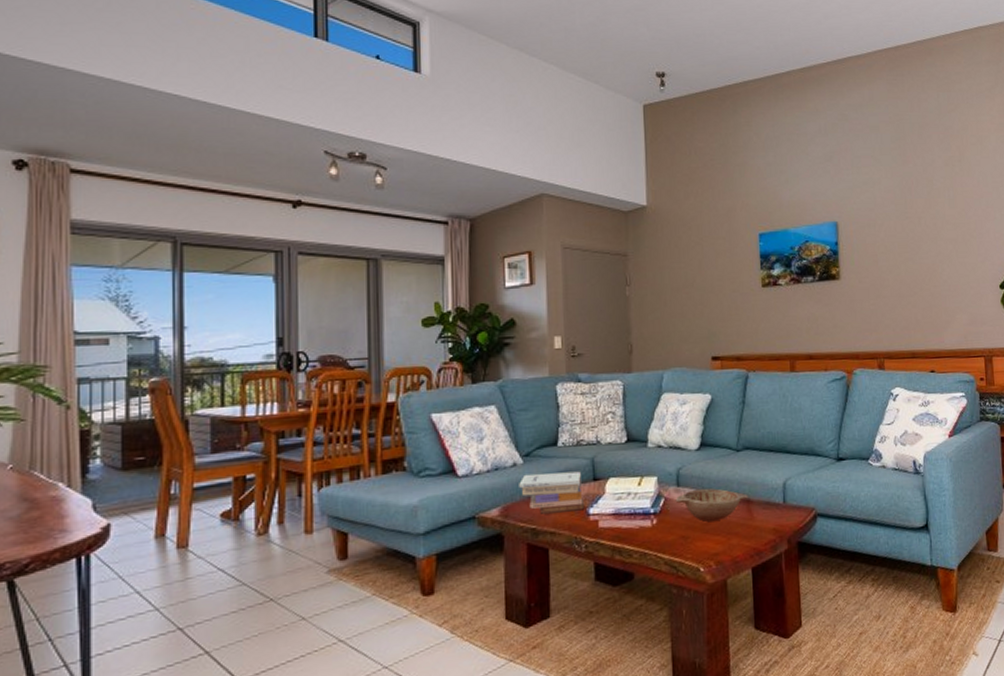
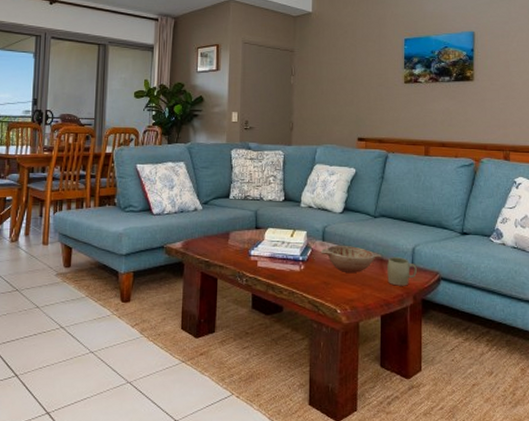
books: present [519,471,585,514] -> none [198,218,248,251]
mug: none [755,495,790,530] -> present [387,257,417,286]

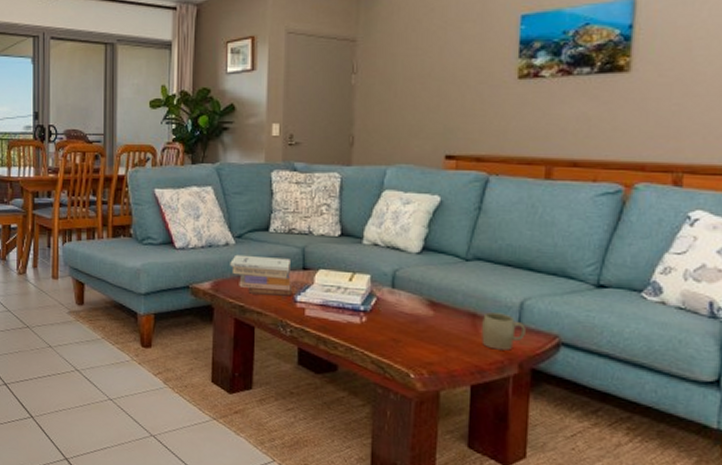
books: none [198,218,248,251] -> present [230,254,293,296]
decorative bowl: present [320,246,381,273] -> none [388,294,474,330]

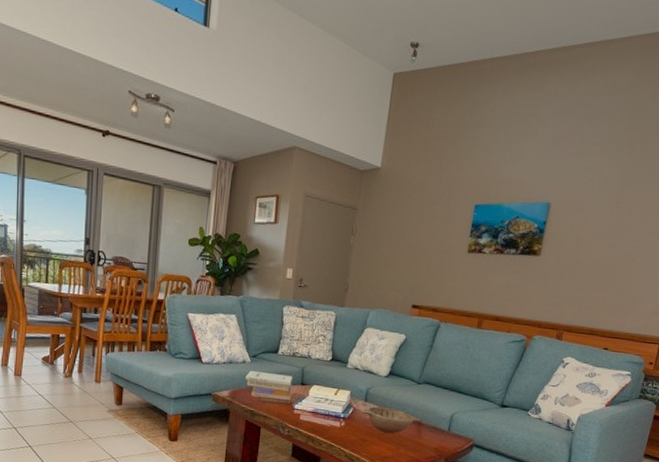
decorative bowl: none [388,294,474,330] -> present [361,406,420,433]
mug: present [481,312,526,351] -> none [422,422,453,449]

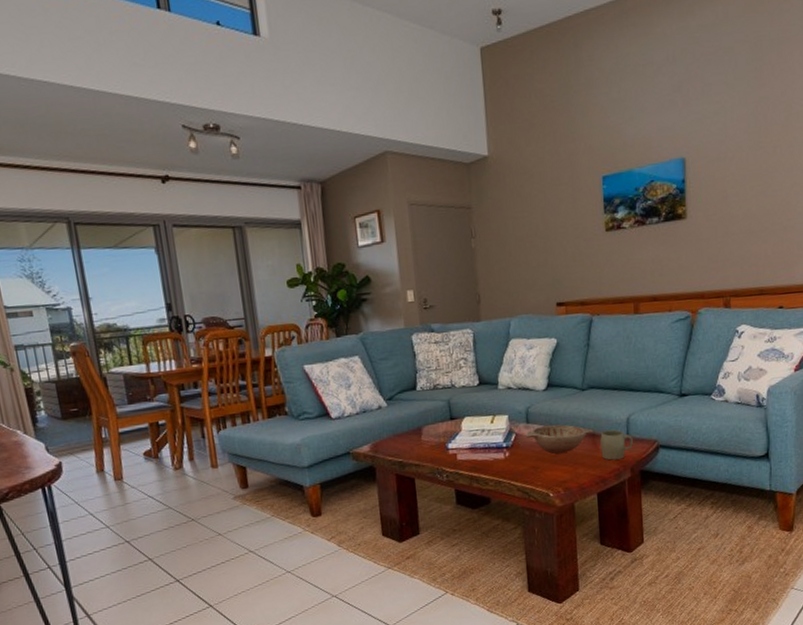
books: present [245,370,292,405] -> none [385,412,445,449]
mug: none [422,422,453,449] -> present [600,429,633,461]

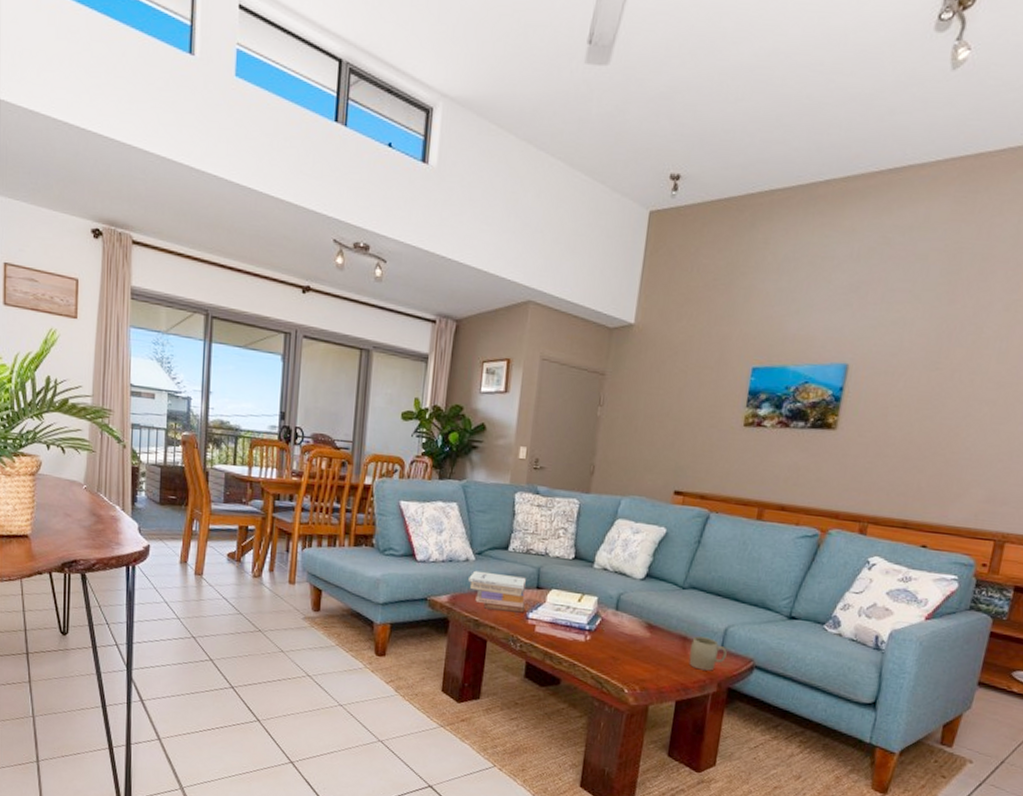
books: none [385,412,445,449] -> present [468,570,526,613]
decorative bowl: present [525,424,593,454] -> none [611,616,685,650]

